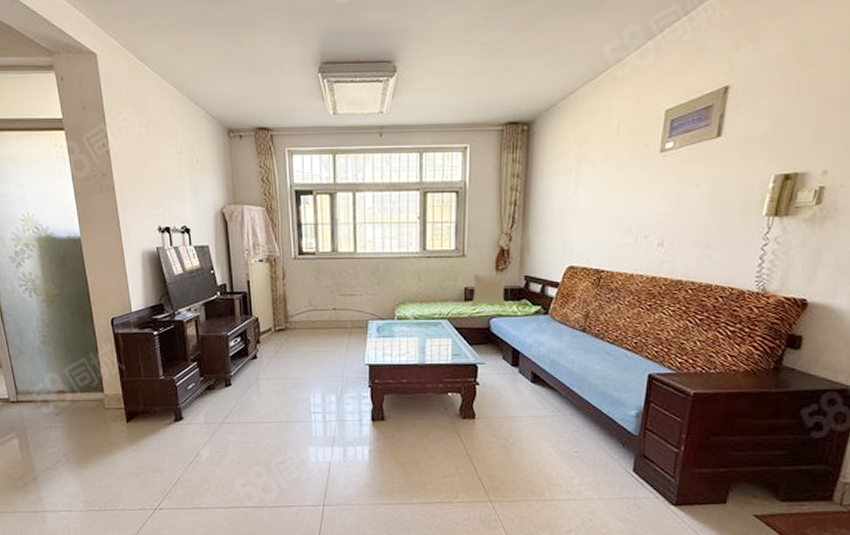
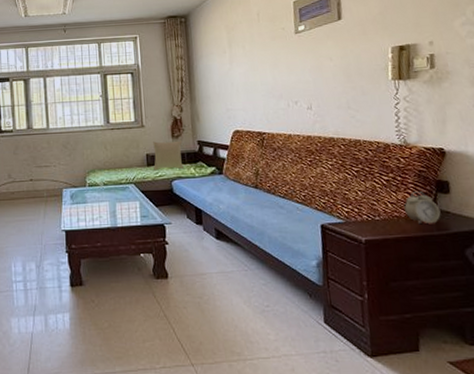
alarm clock: none [744,345,785,381] -> present [403,191,441,225]

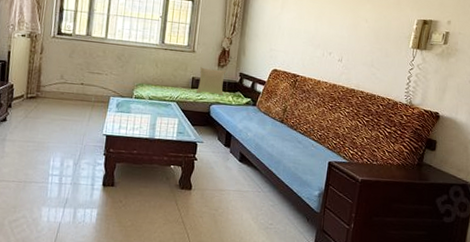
alarm clock: present [403,191,441,225] -> none [397,145,425,173]

